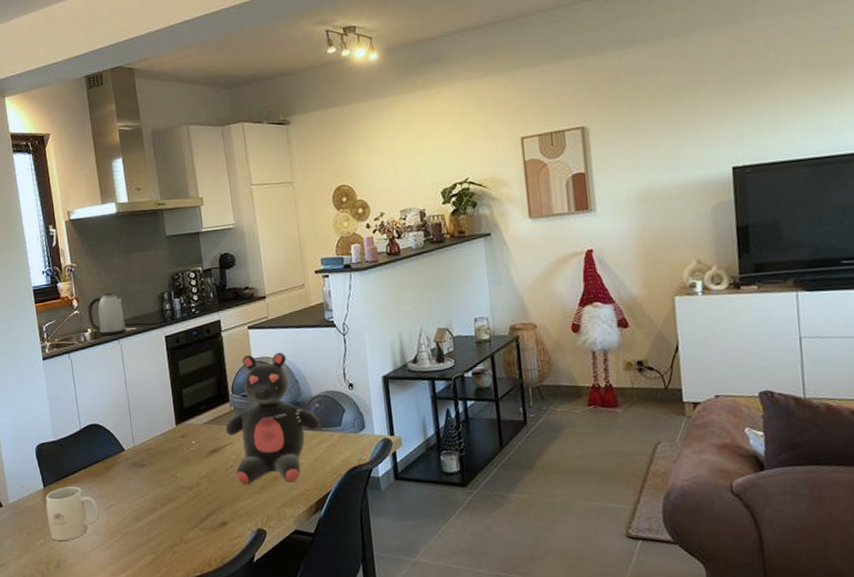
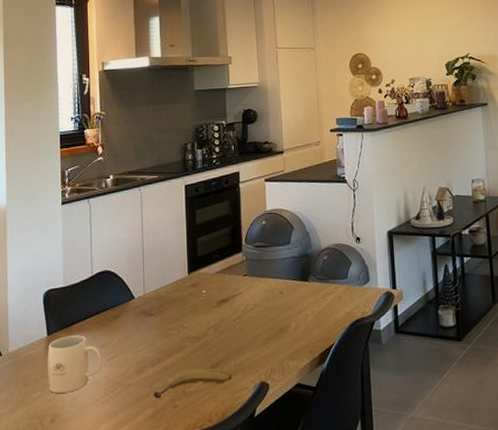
kettle: present [87,293,126,337] -> none [112,142,147,184]
fruit: none [151,516,229,546] -> present [153,367,233,399]
stuffed animal: present [225,352,321,485] -> none [235,204,328,337]

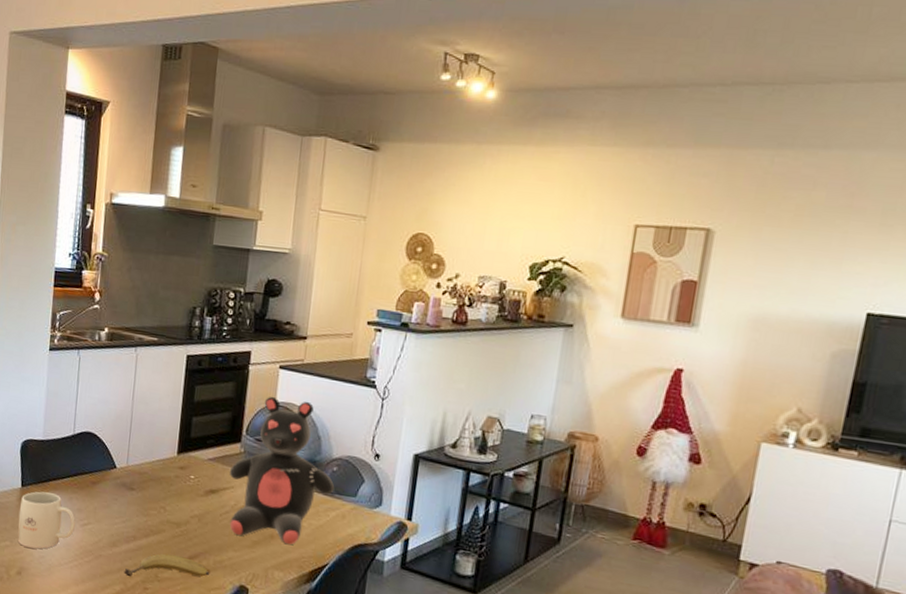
stuffed animal: none [235,204,328,337] -> present [229,396,335,545]

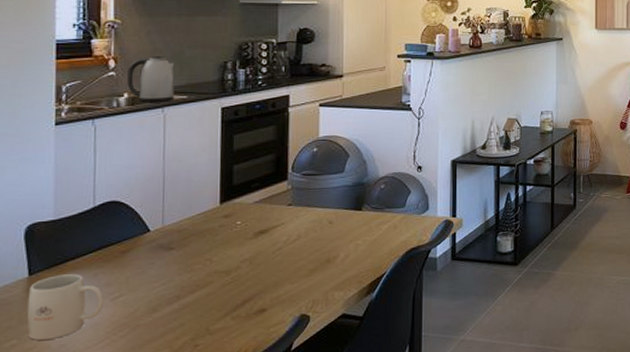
kettle: none [108,294,150,342] -> present [127,57,175,103]
fruit: present [124,553,210,577] -> none [168,302,268,339]
stuffed animal: present [229,396,335,545] -> none [278,131,384,268]

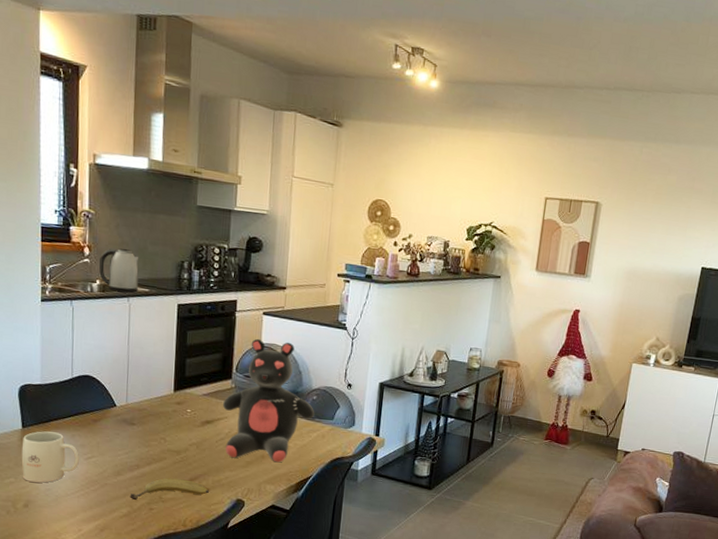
fruit: none [168,302,268,339] -> present [129,478,210,501]
stuffed animal: none [278,131,384,268] -> present [222,338,315,463]

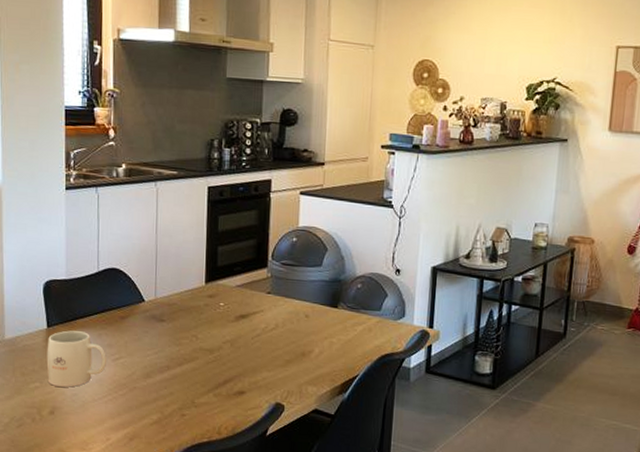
kettle: present [99,249,139,293] -> none [125,129,167,177]
fruit: present [129,478,210,501] -> none [160,380,246,406]
stuffed animal: present [222,338,315,463] -> none [257,221,360,361]

